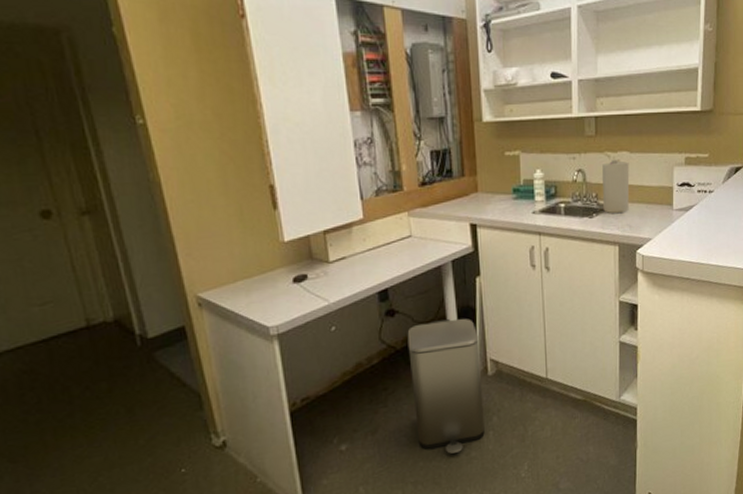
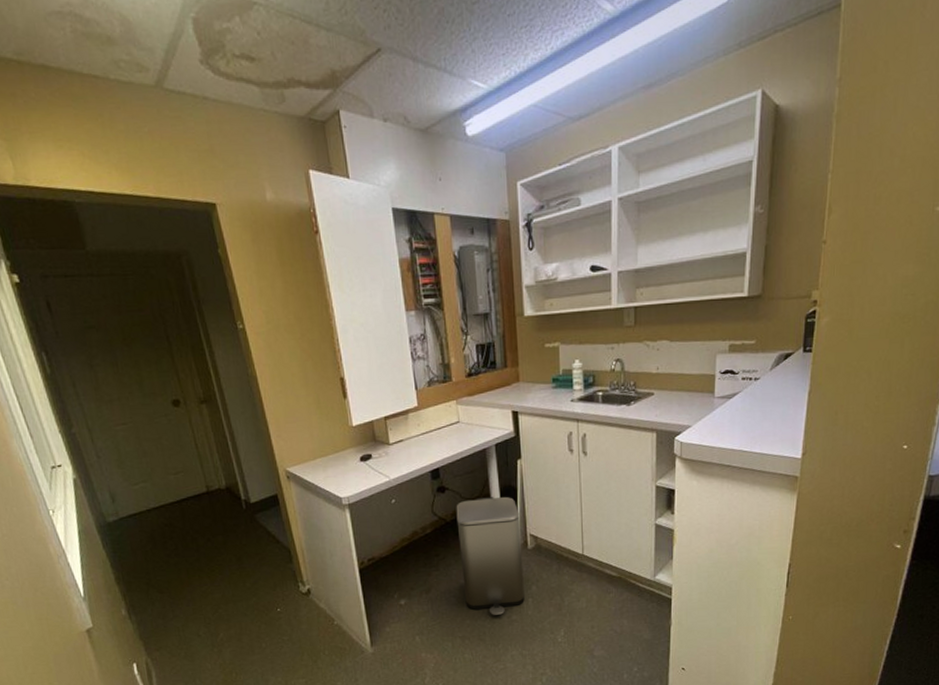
paper towel holder: present [602,159,630,214] -> none [641,348,669,402]

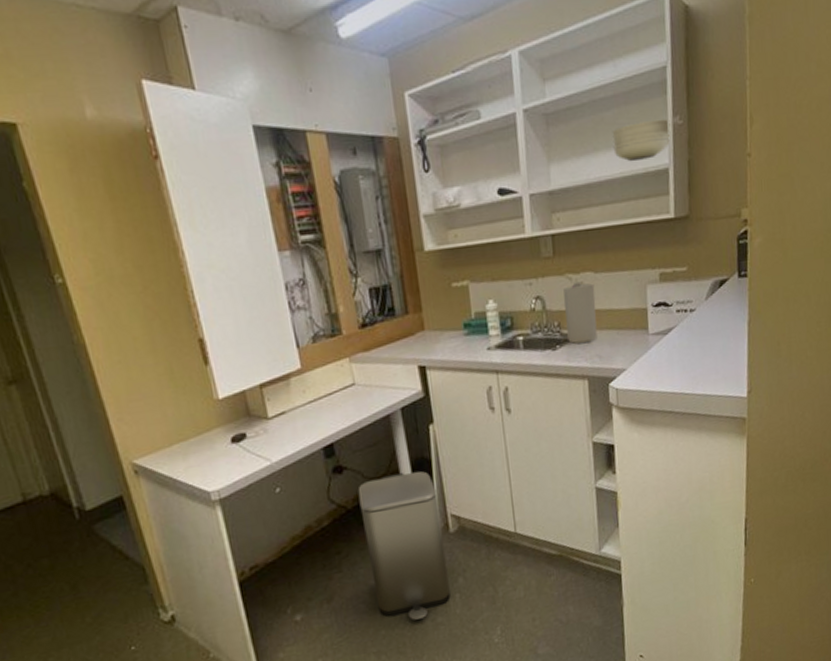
paper towel holder: none [641,348,669,402] -> present [563,281,597,344]
bowl: none [696,208,752,246] -> present [612,119,671,162]

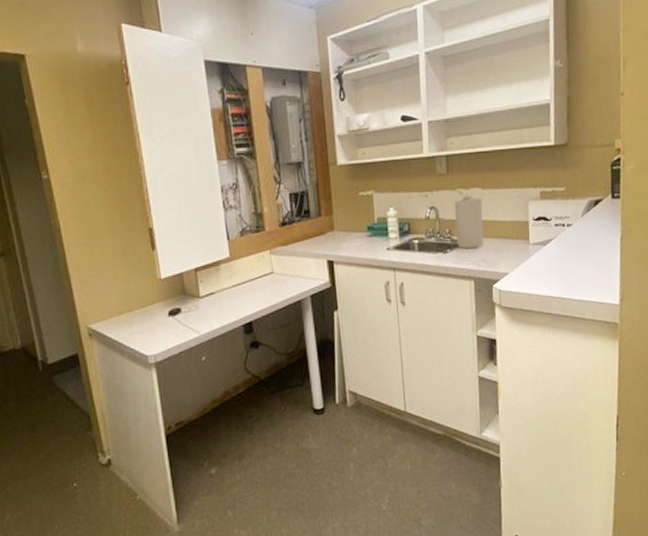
pedal bin: present [358,471,451,621] -> none [270,350,345,483]
bowl: present [612,119,671,162] -> none [501,62,552,97]

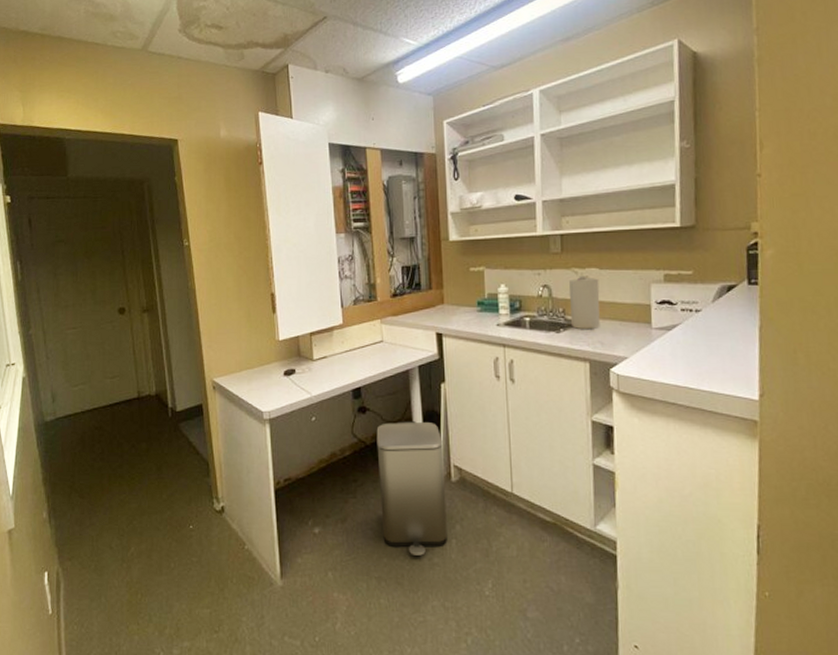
pedal bin: none [270,350,345,483] -> present [376,421,447,556]

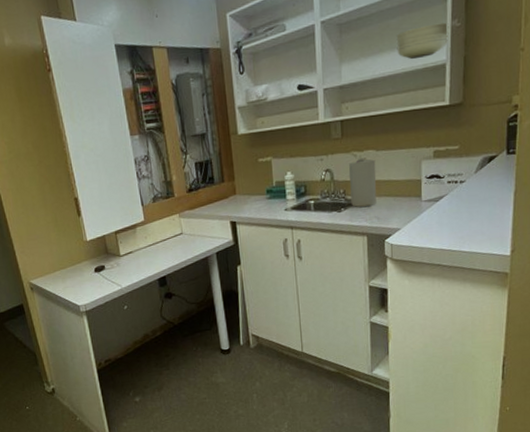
pedal bin: present [376,421,447,556] -> none [182,300,249,410]
bowl: none [620,143,678,178] -> present [396,22,449,60]

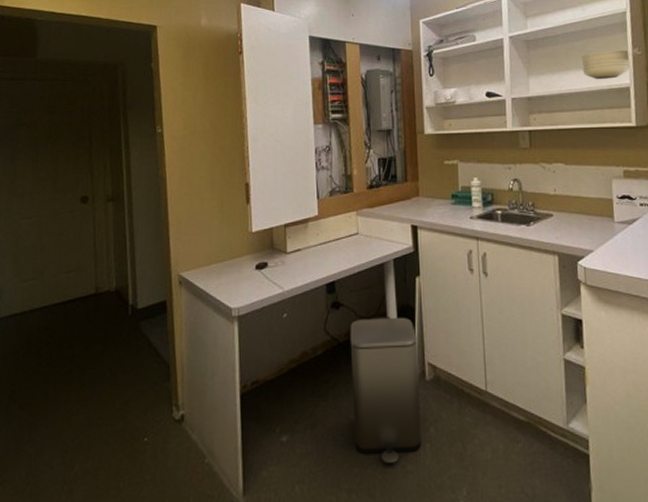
pedal bin: none [182,300,249,410] -> present [350,317,421,463]
paper towel holder: present [349,157,377,208] -> none [538,170,567,223]

